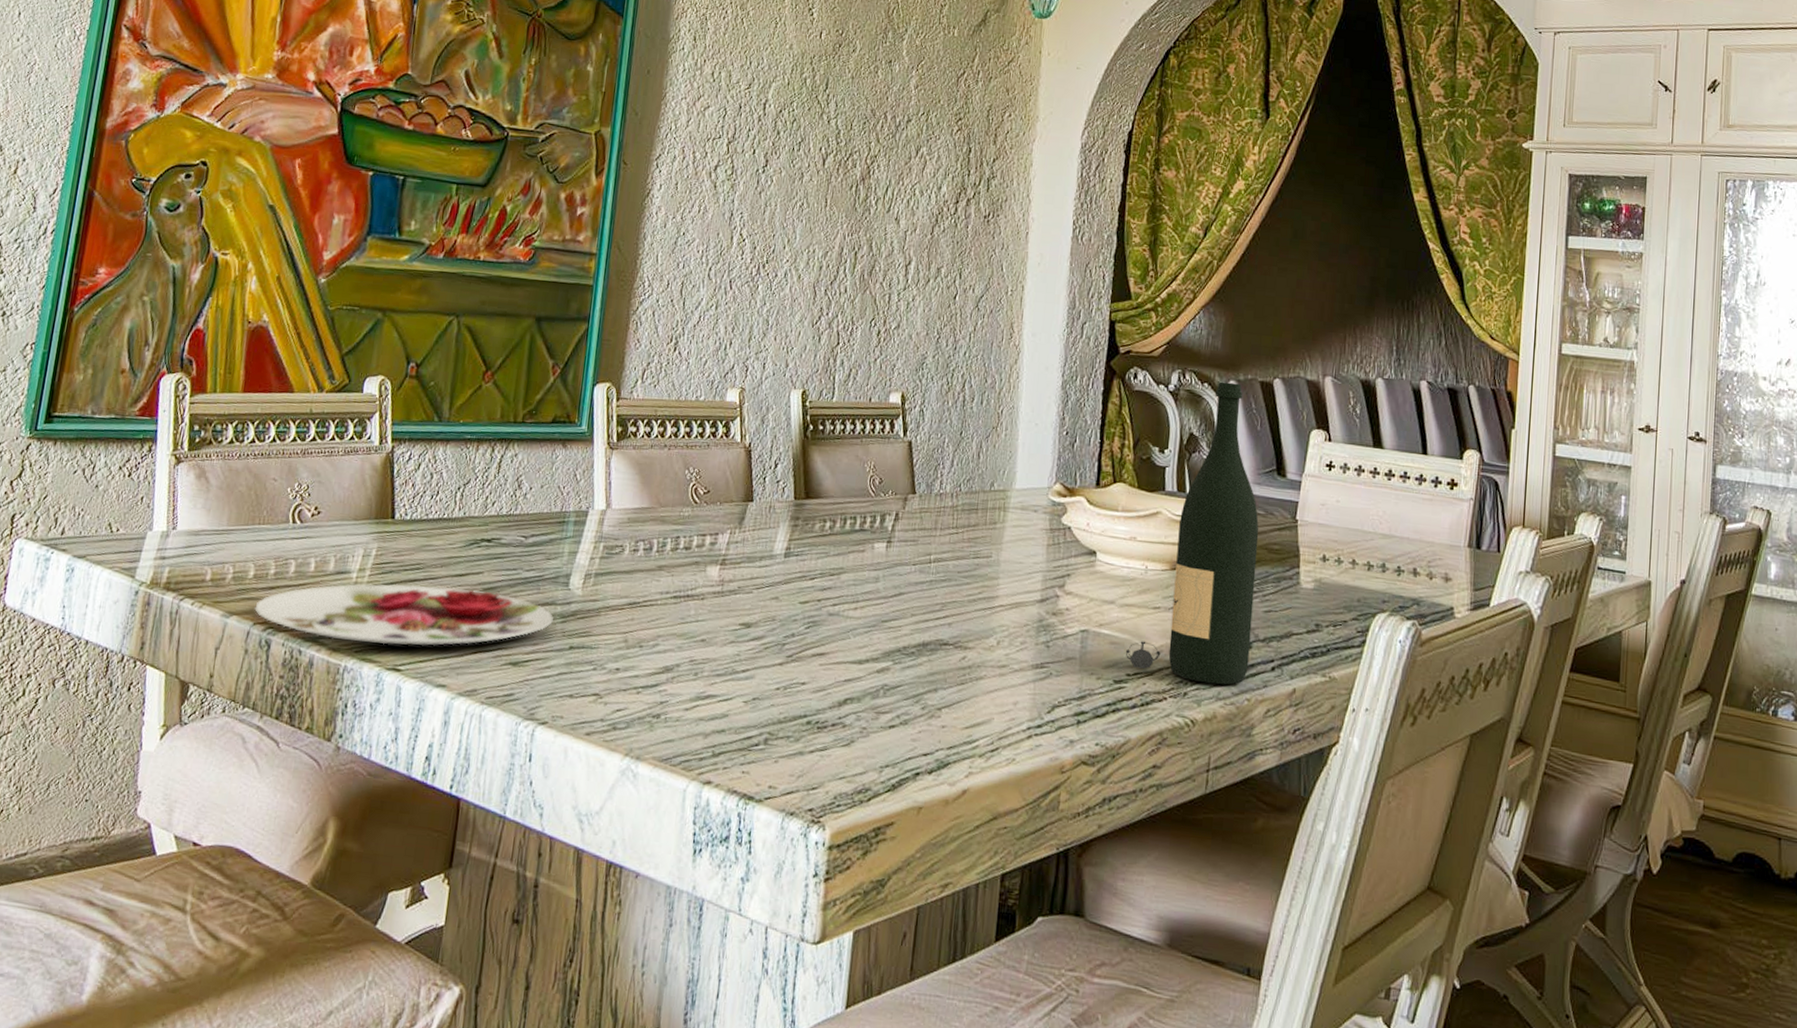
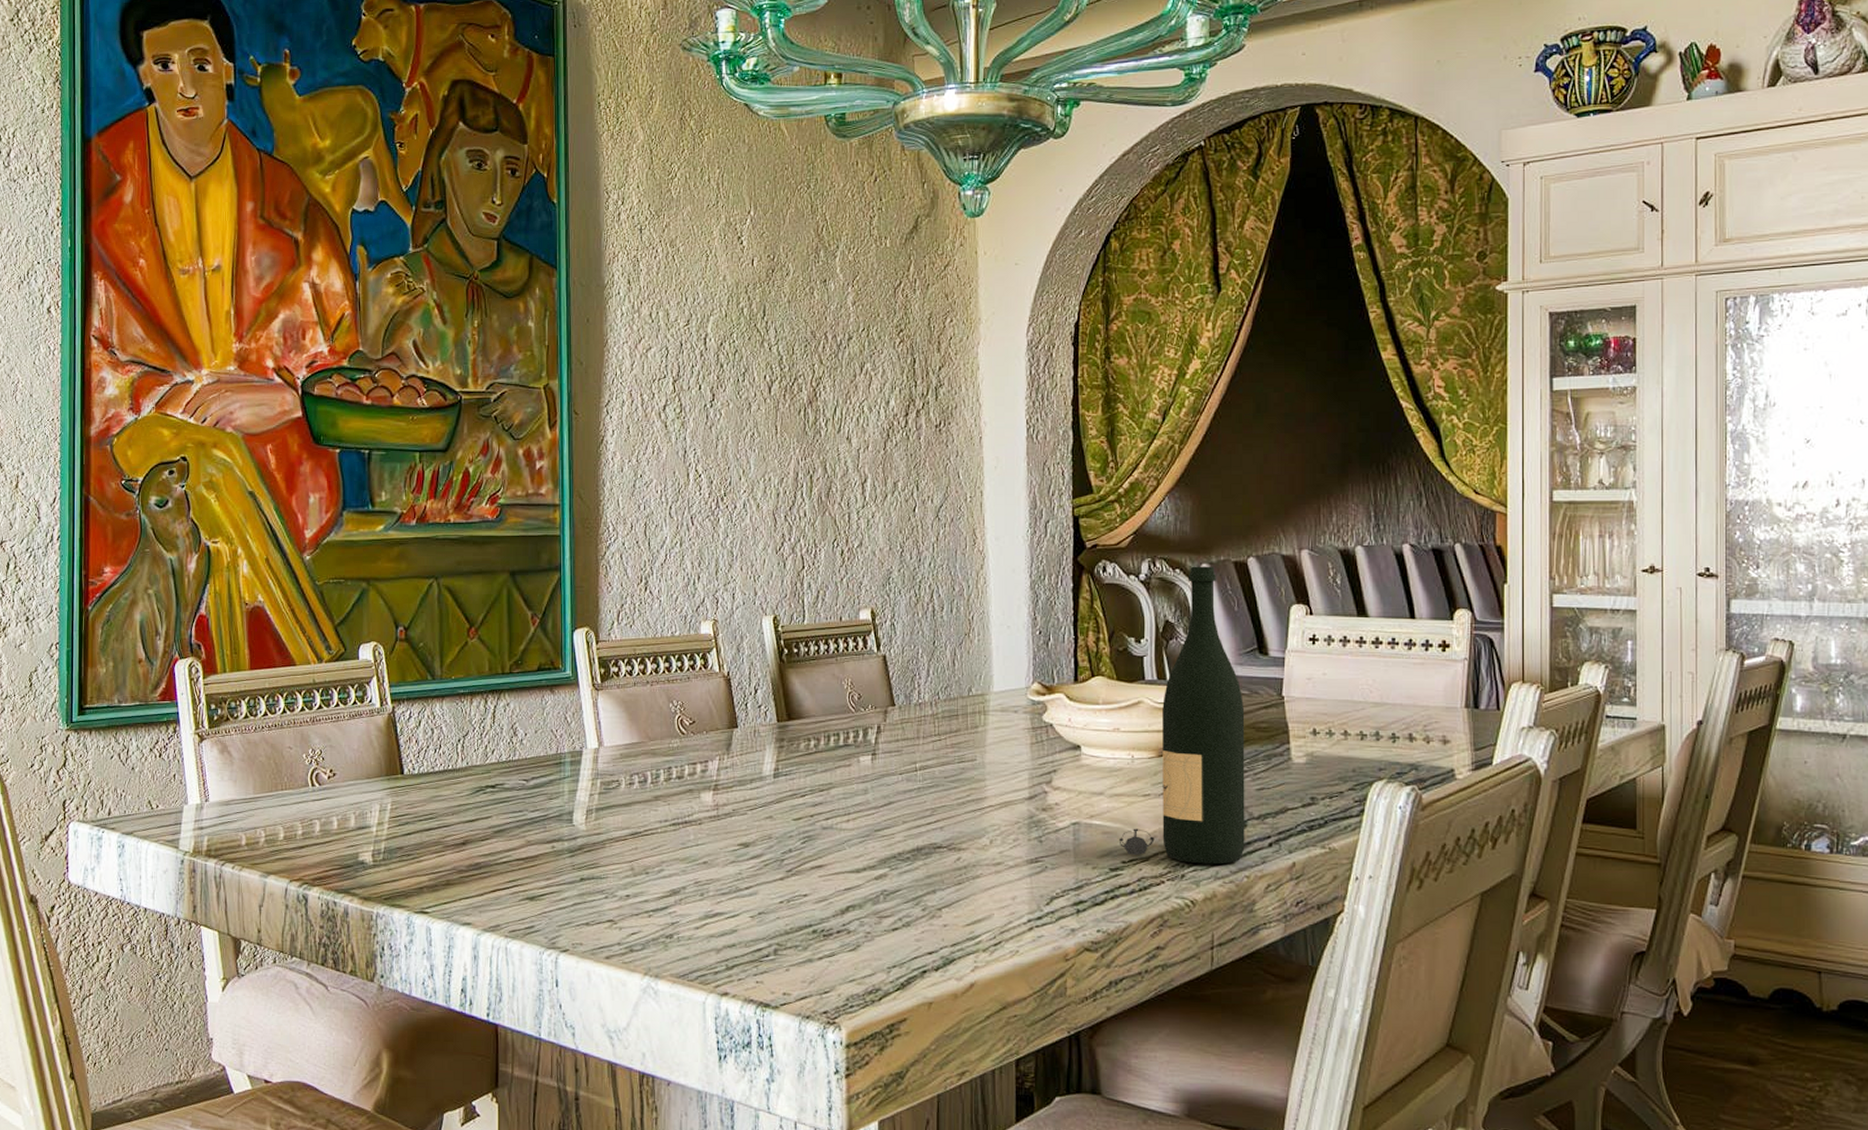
plate: present [254,583,553,646] -> none [289,832,562,891]

